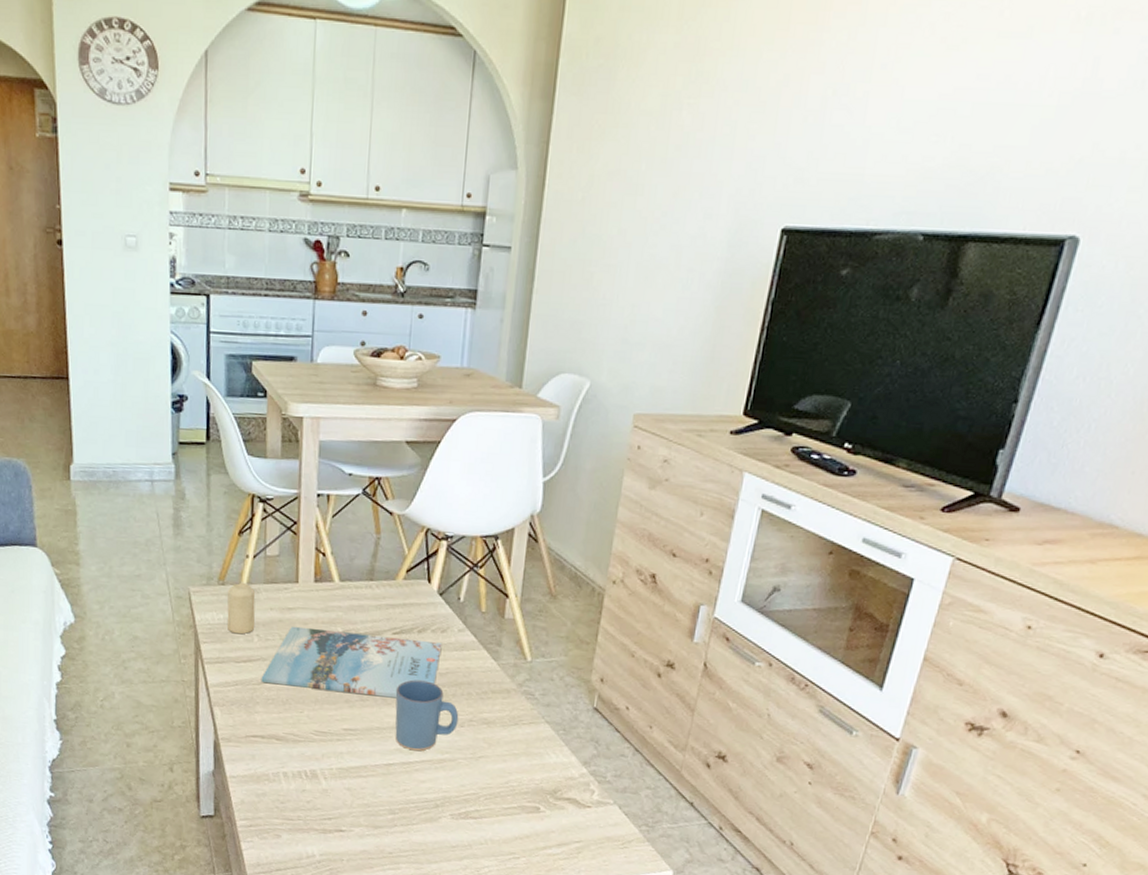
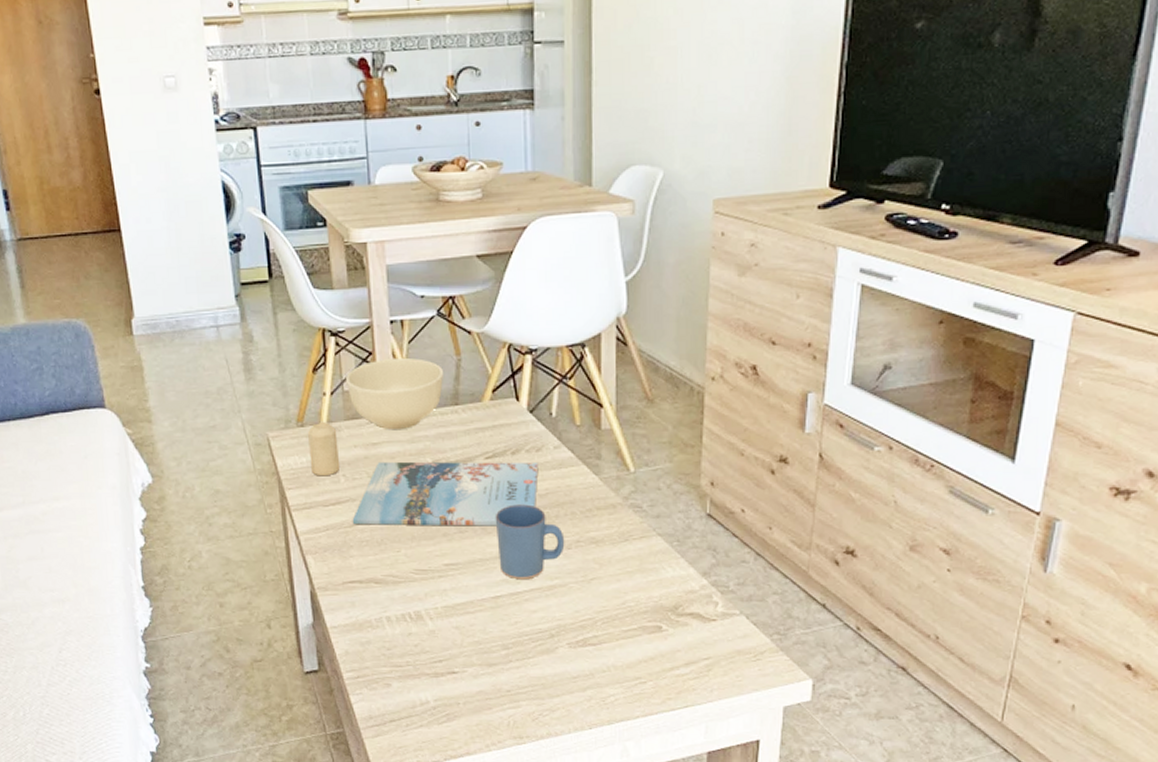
bowl: none [269,529,363,599] -> present [346,357,444,431]

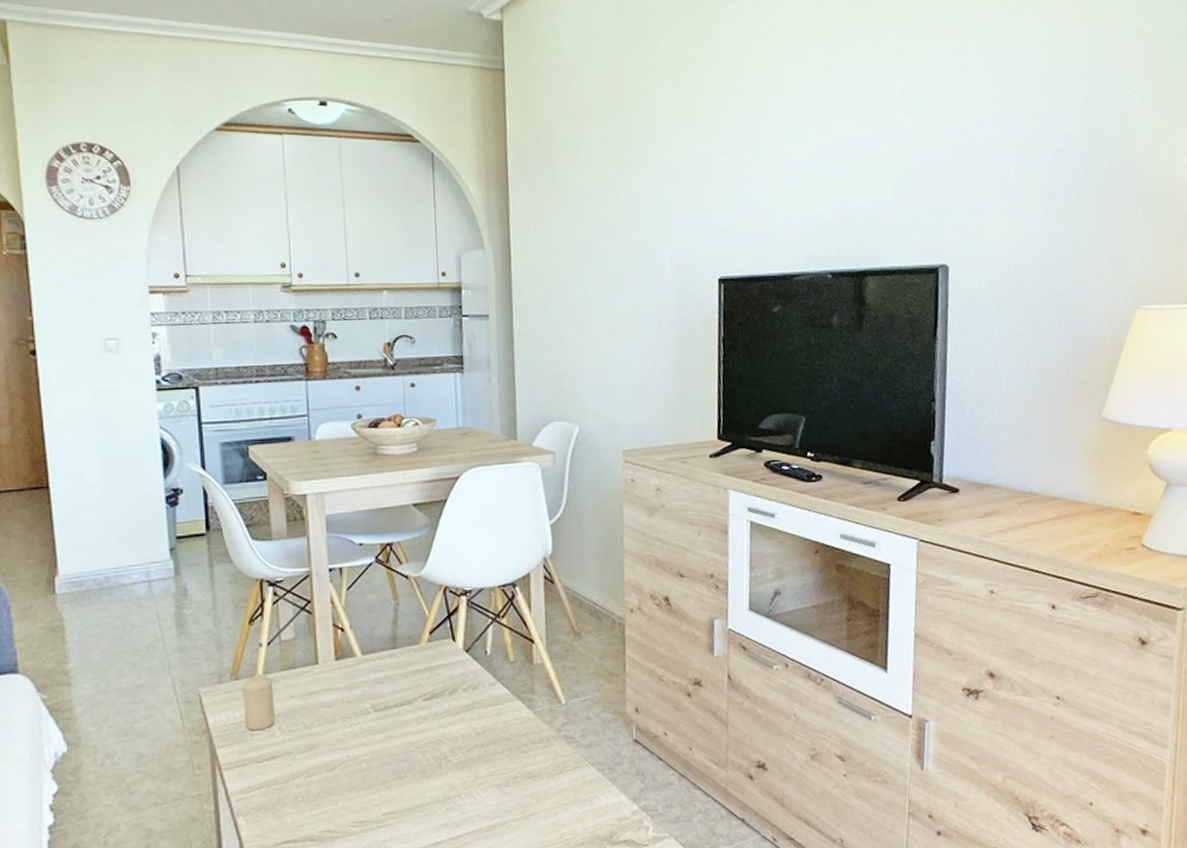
bowl: present [346,357,444,431] -> none [284,604,383,678]
magazine: present [352,461,539,526] -> none [287,701,476,780]
mug: present [495,504,565,580] -> none [434,744,503,823]

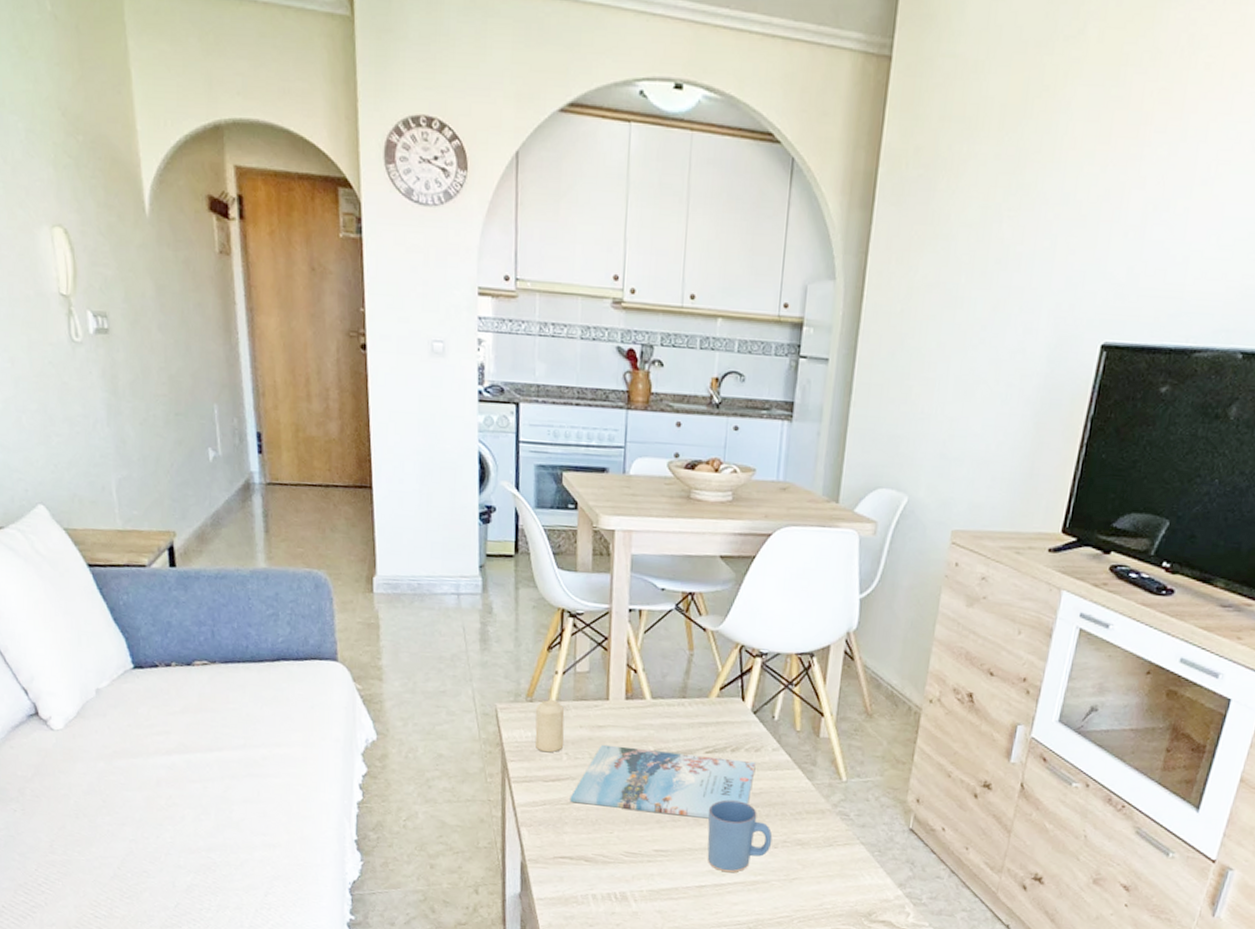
magazine: none [287,701,476,780] -> present [569,744,756,819]
mug: none [434,744,503,823] -> present [707,799,773,873]

